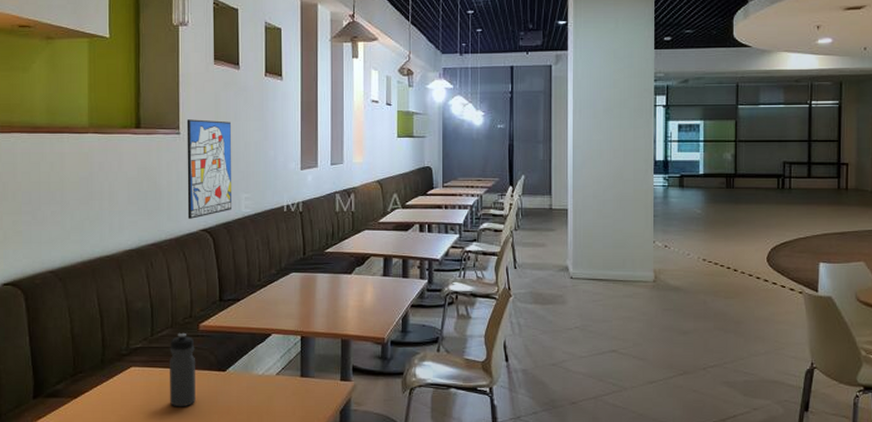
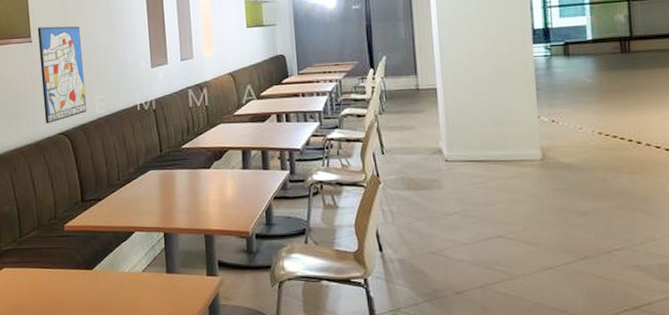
water bottle: present [168,333,196,407] -> none [38,234,66,306]

